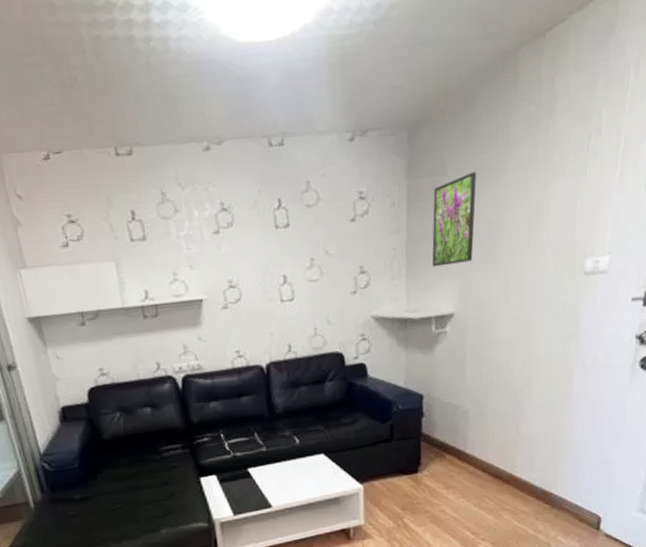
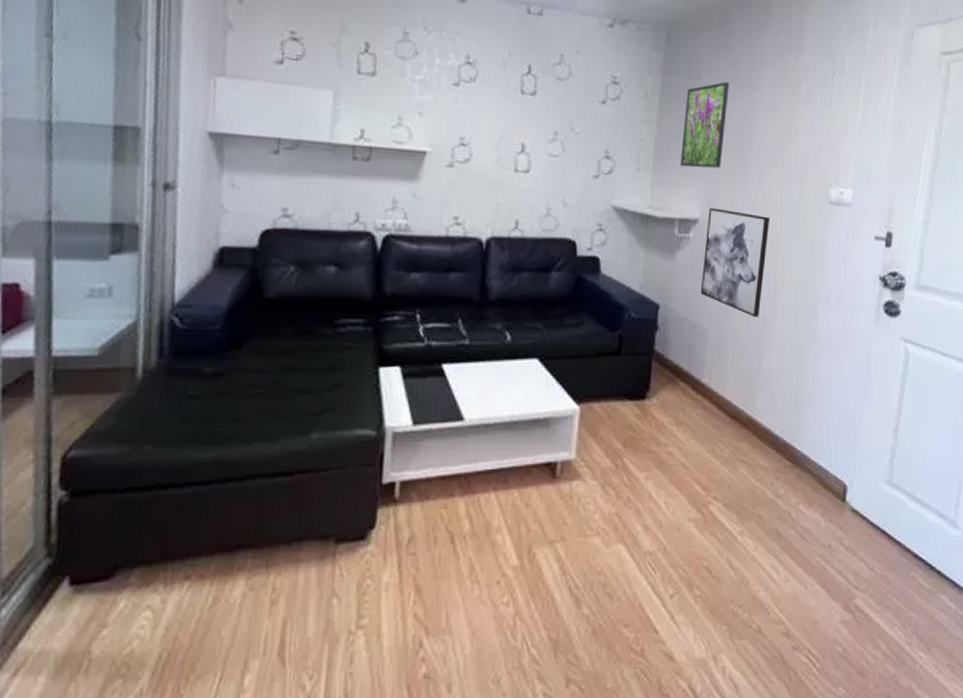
wall art: none [459,298,524,393] -> present [700,208,771,318]

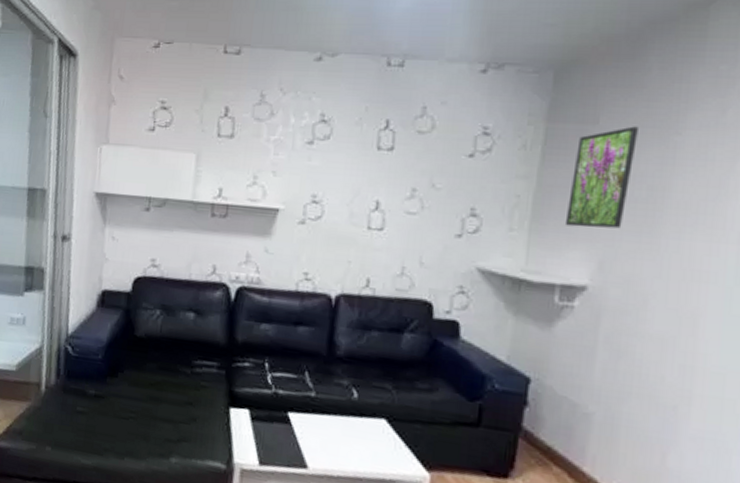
wall art: present [700,208,771,318] -> none [584,274,691,407]

